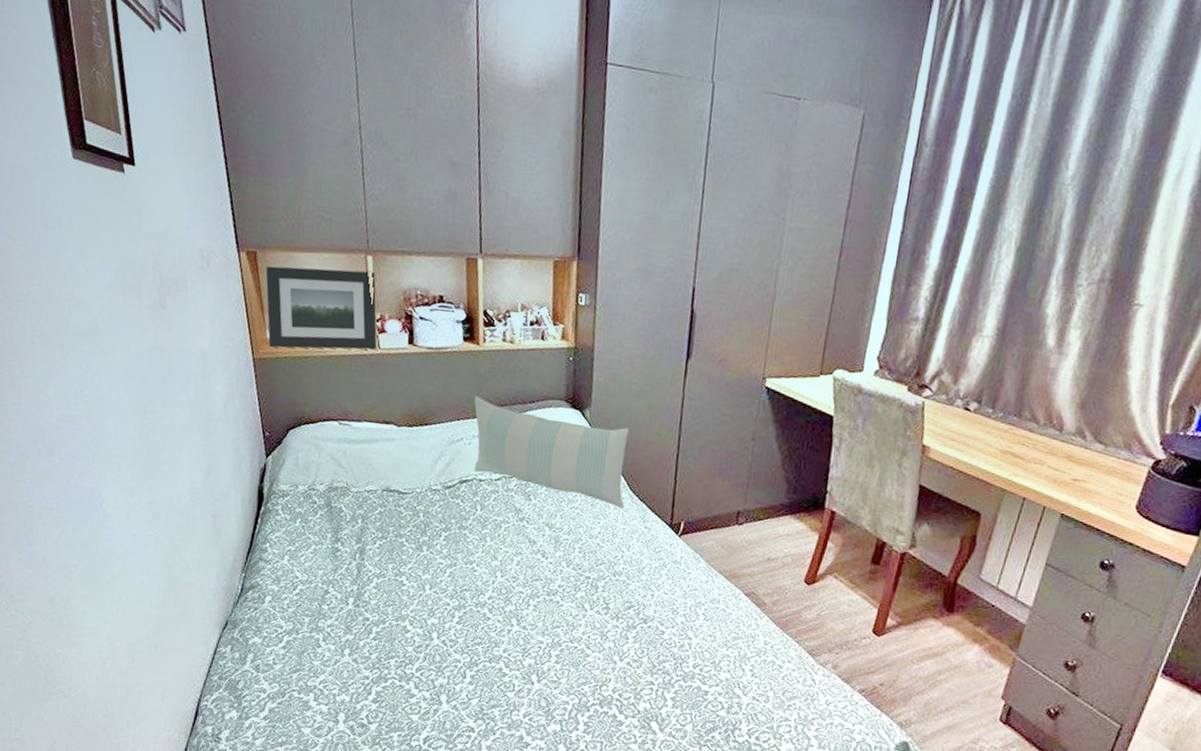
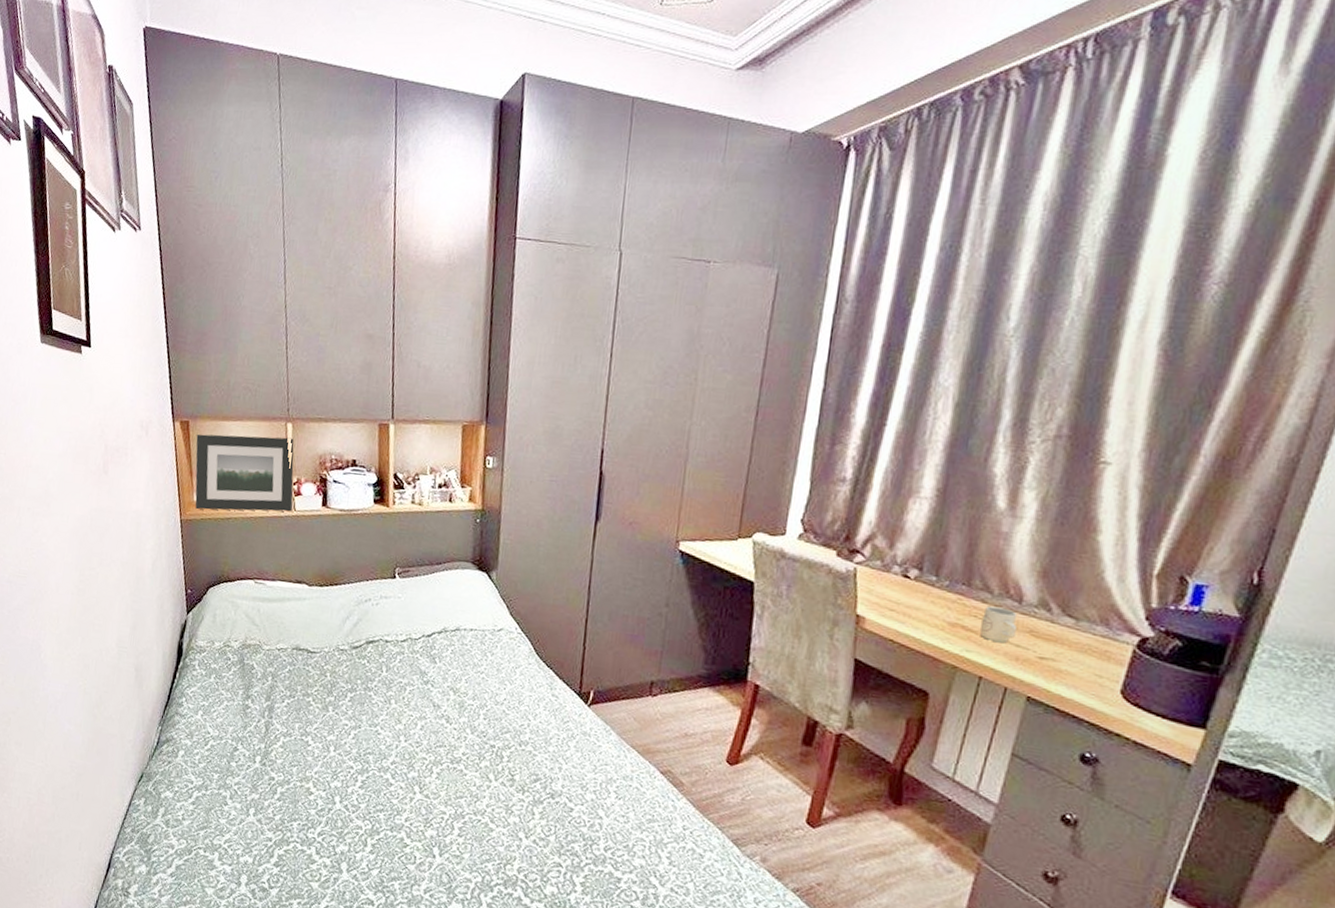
pillow: present [474,396,629,509] -> none [381,557,536,675]
mug: none [1026,435,1058,468] -> present [980,606,1018,643]

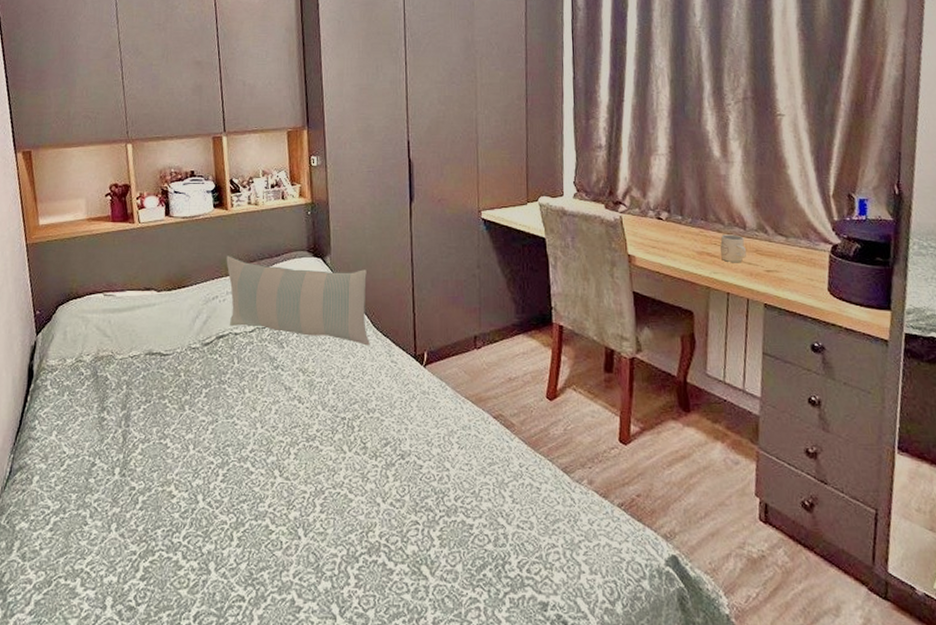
picture frame: present [195,433,294,512] -> none [39,157,138,233]
pillow: none [381,557,536,675] -> present [226,256,370,346]

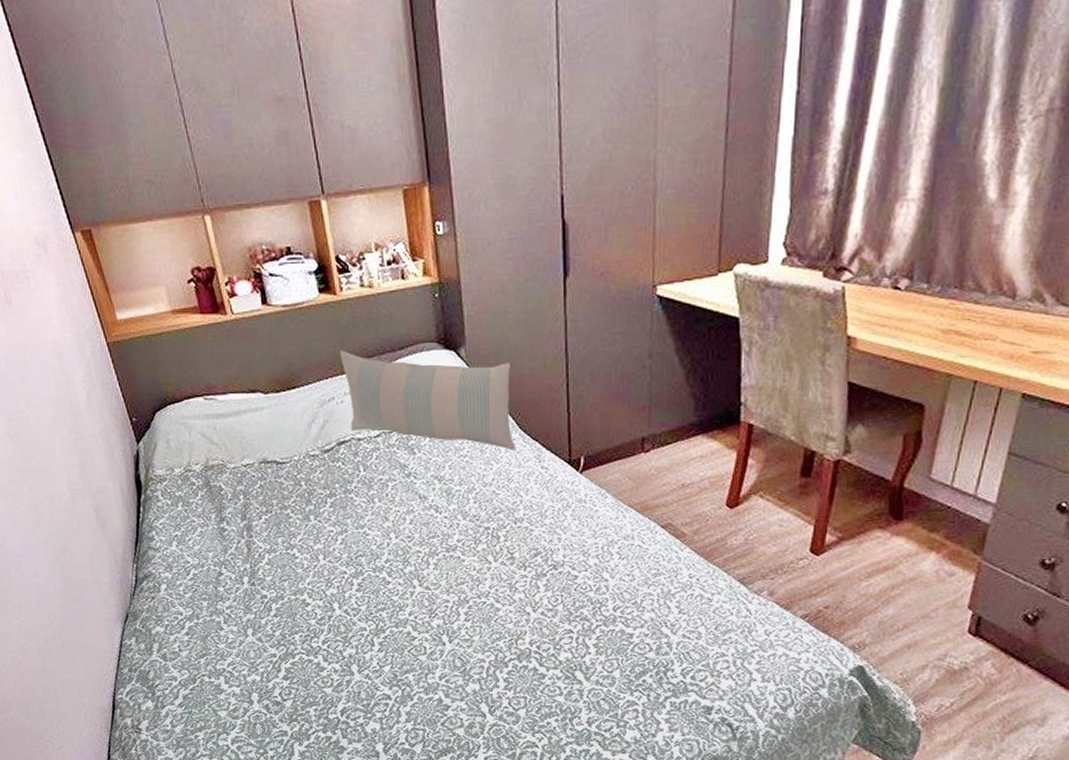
mug: present [720,234,747,263] -> none [974,306,1012,343]

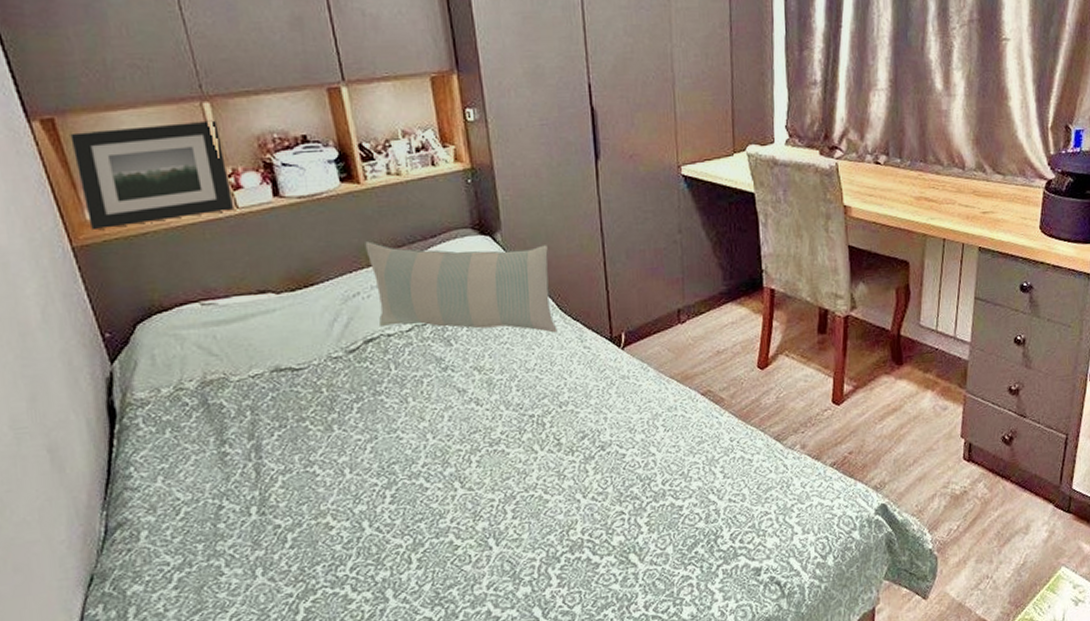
picture frame: none [103,232,231,329] -> present [70,120,235,231]

